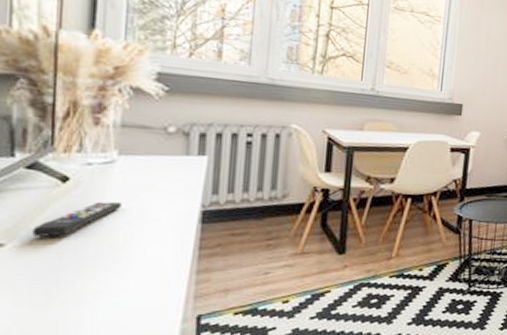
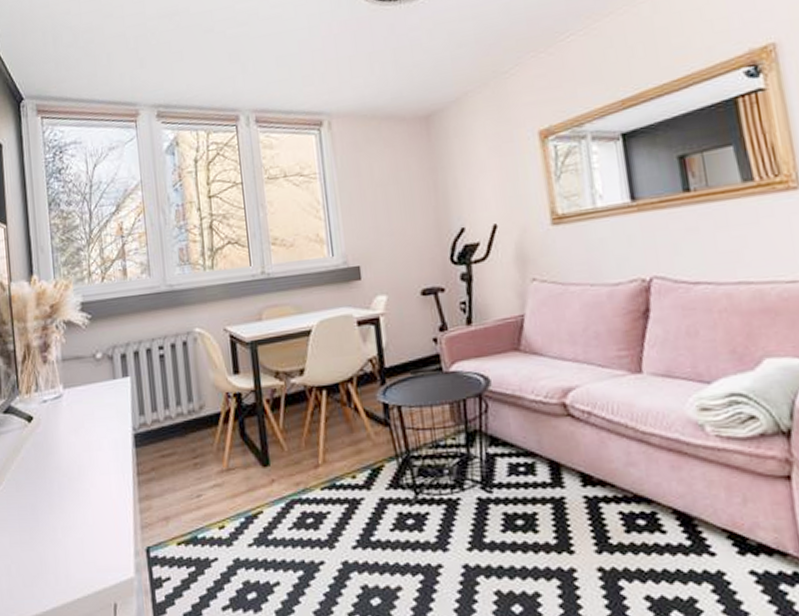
remote control: present [32,201,122,238] -> none [14,435,72,478]

